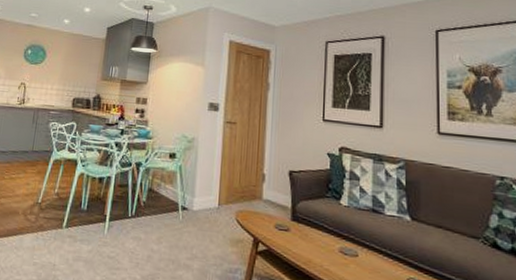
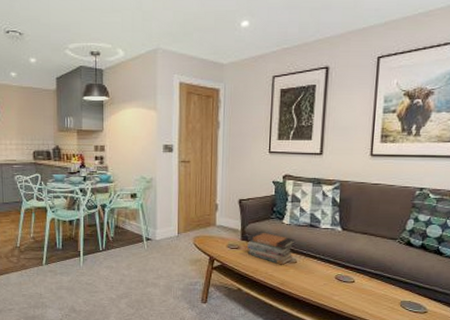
book stack: none [298,212,356,258] -> present [247,232,296,265]

